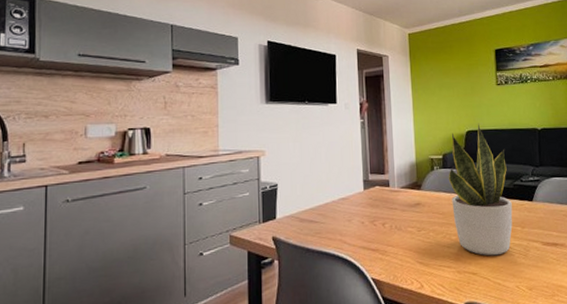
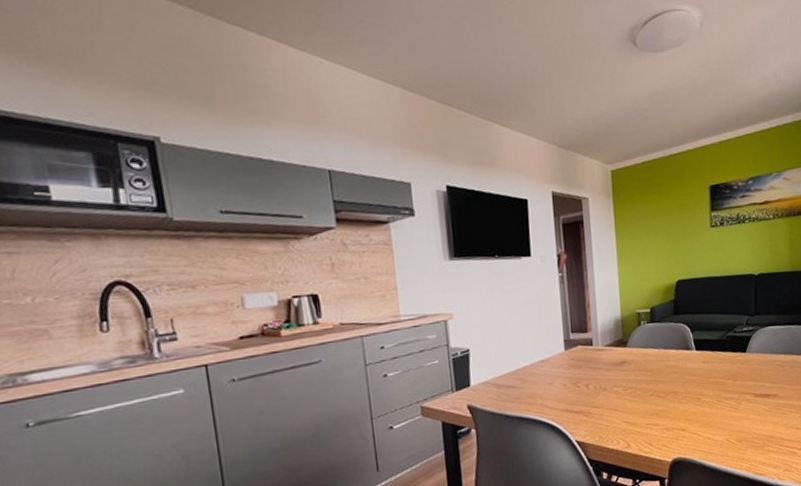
potted plant: present [448,123,513,256] -> none [656,271,725,411]

